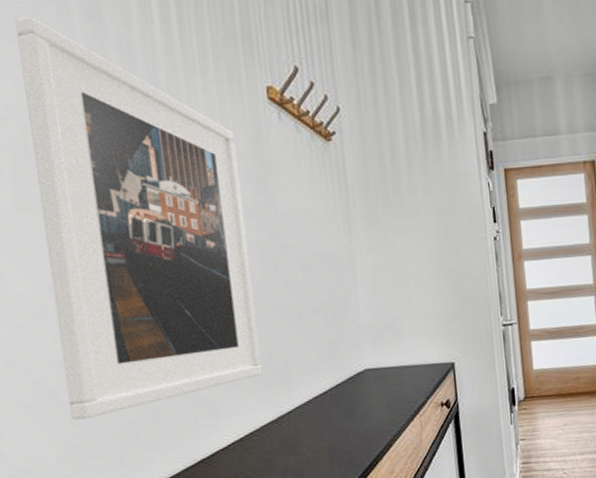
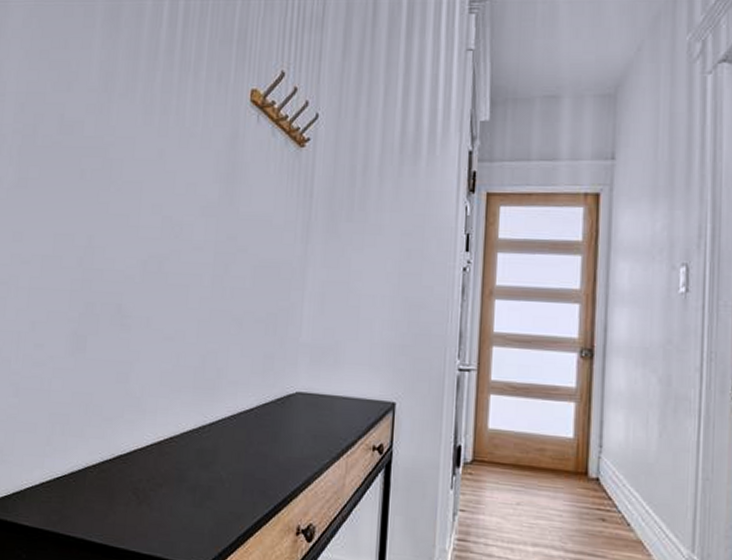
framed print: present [15,15,263,420] -> none [15,16,213,392]

